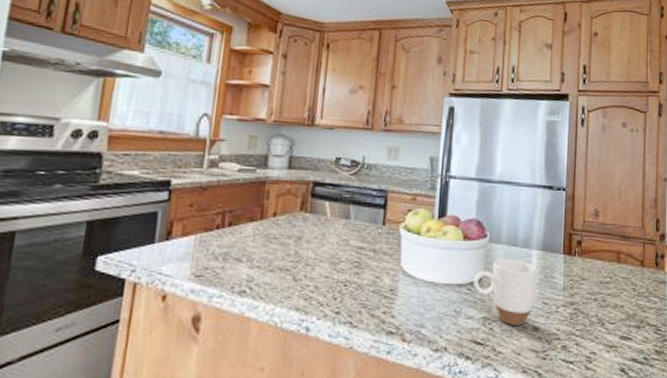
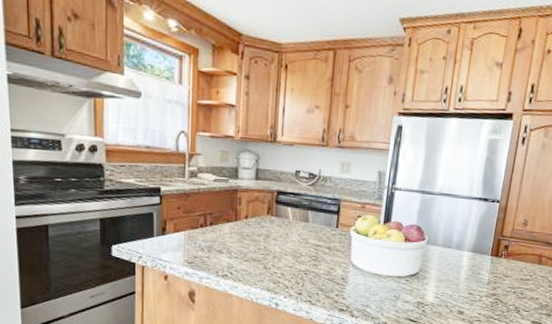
mug: present [473,258,538,325] -> none [410,257,467,309]

